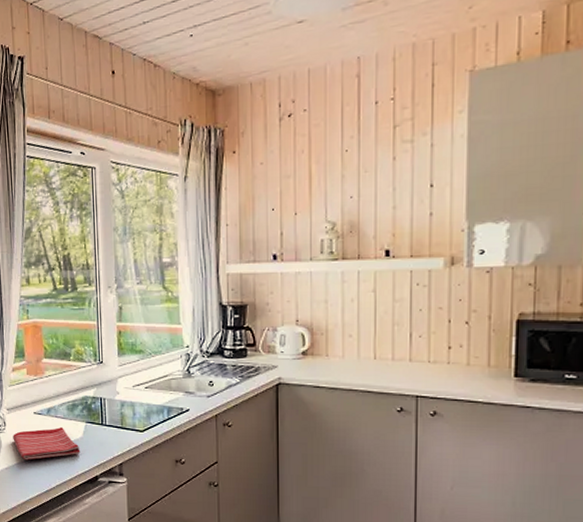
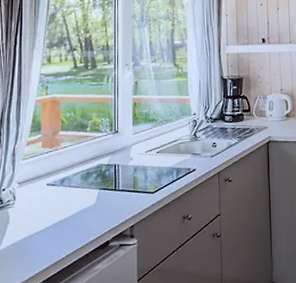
dish towel: present [13,427,81,460] -> none [22,196,93,234]

